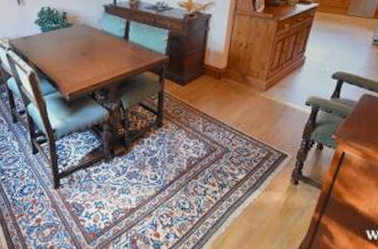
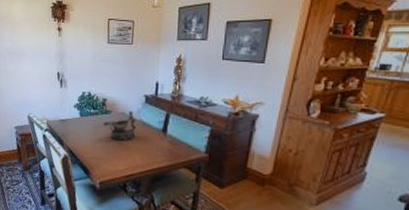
decorative bowl: none [66,21,99,51] -> present [103,110,136,140]

